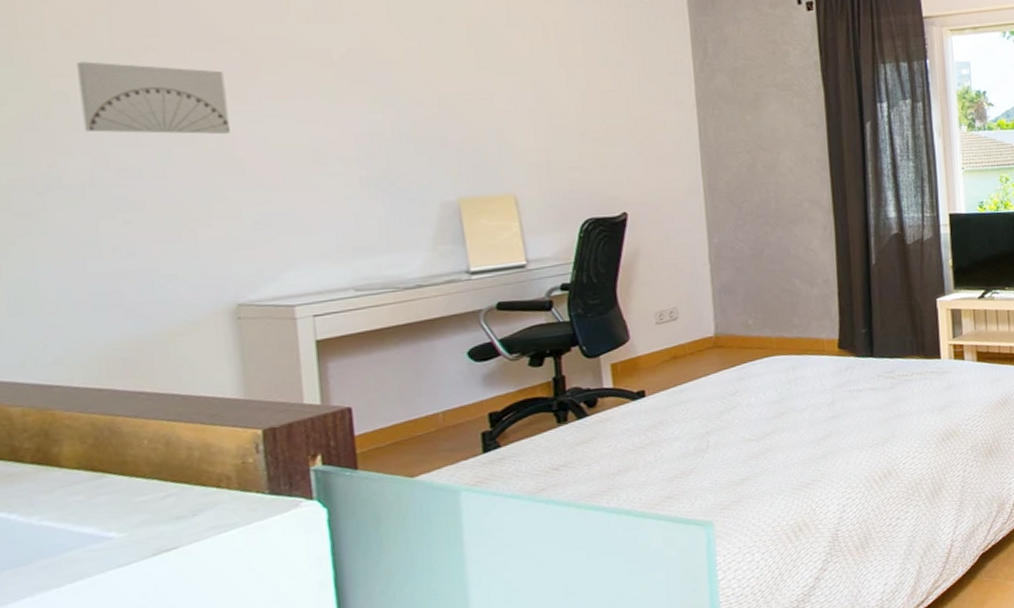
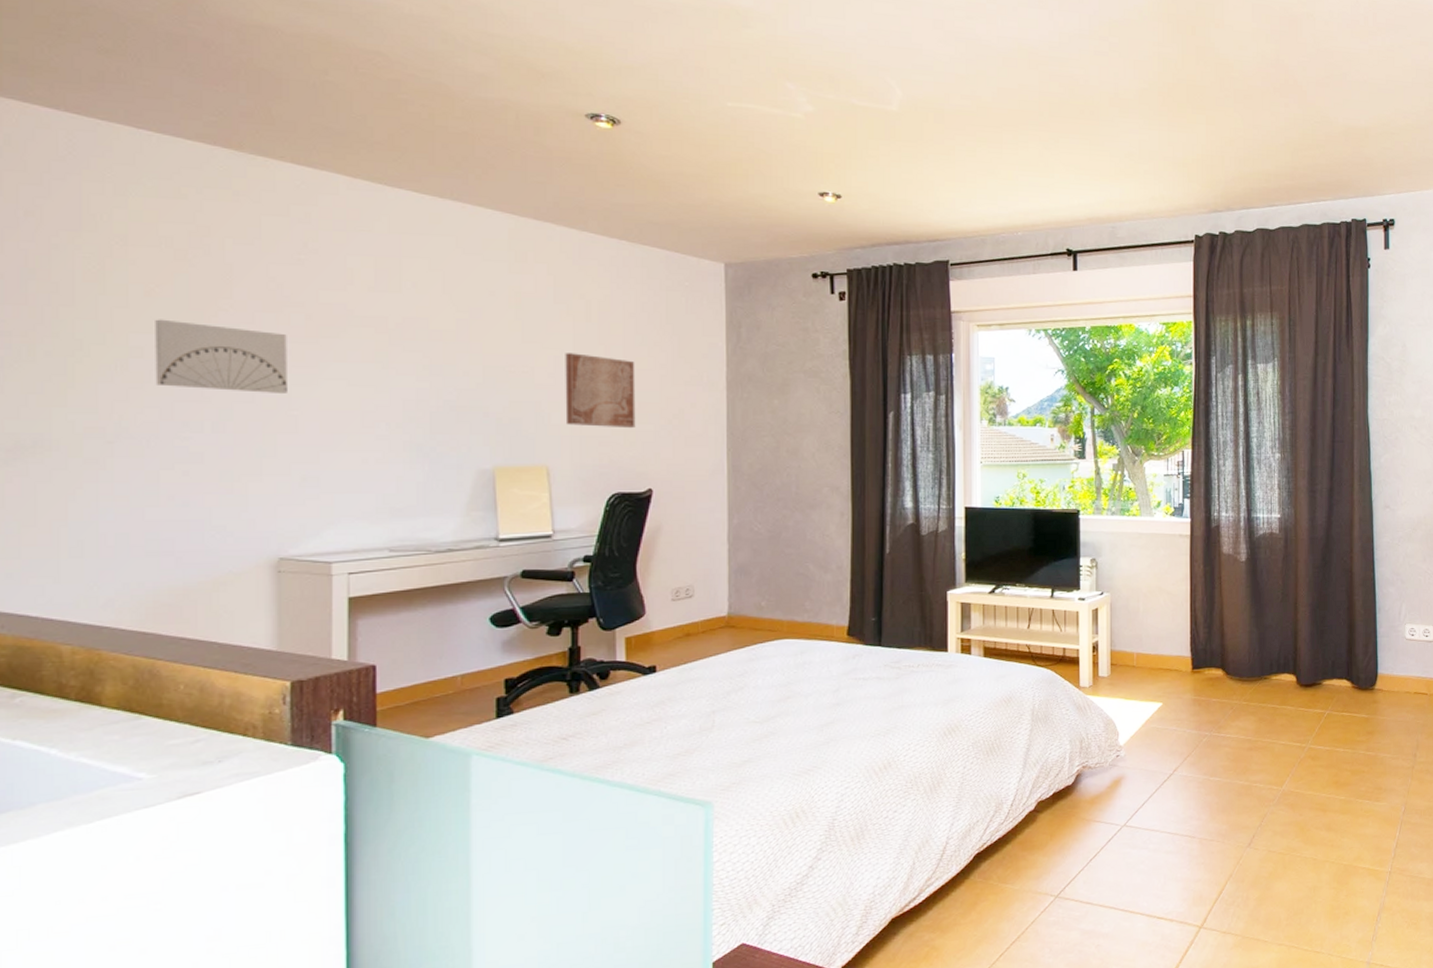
wall art: none [524,77,605,152] -> present [565,353,636,429]

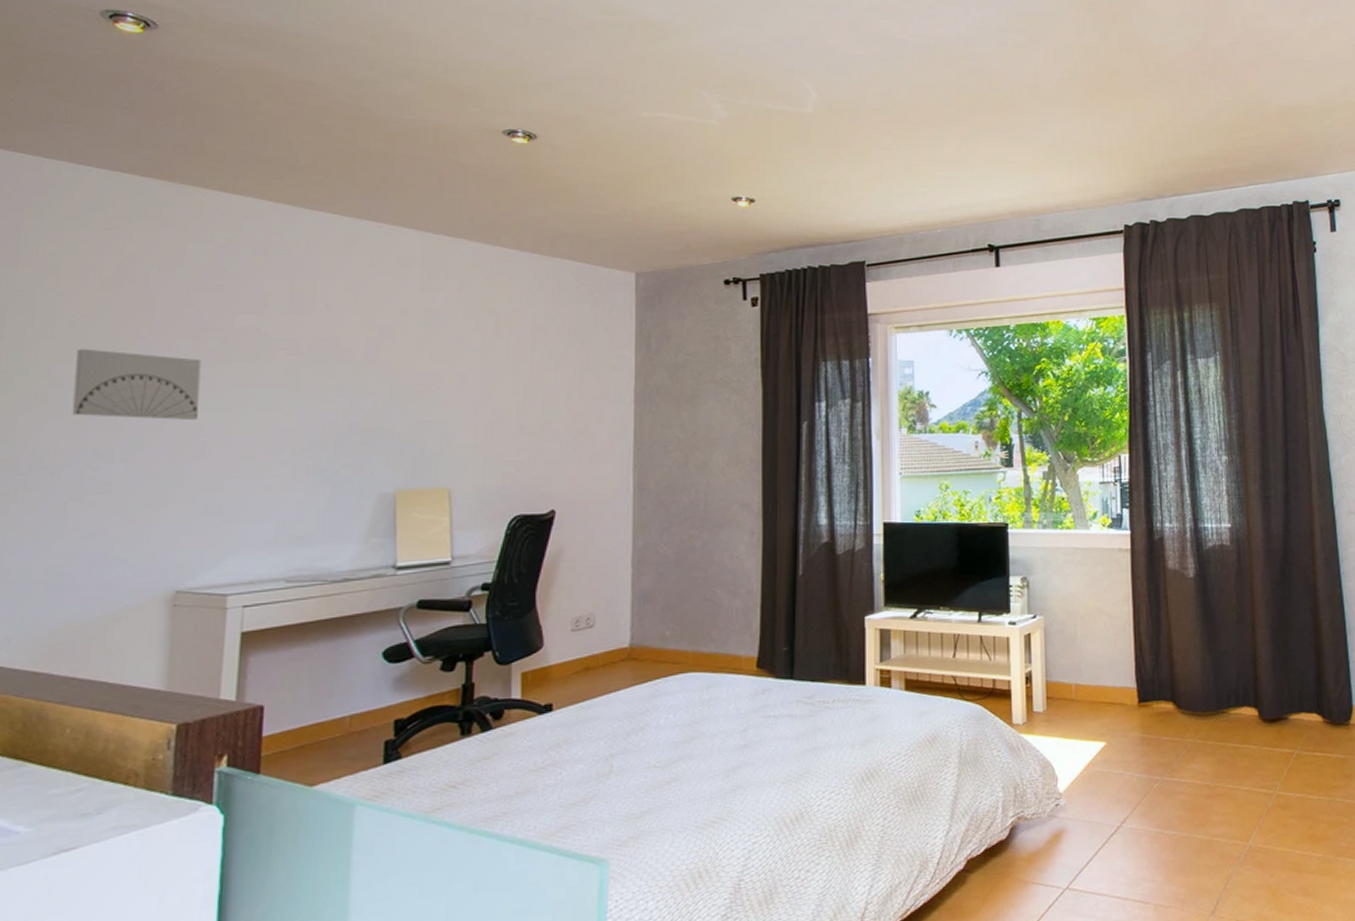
wall art: present [565,353,636,429] -> none [469,370,542,447]

